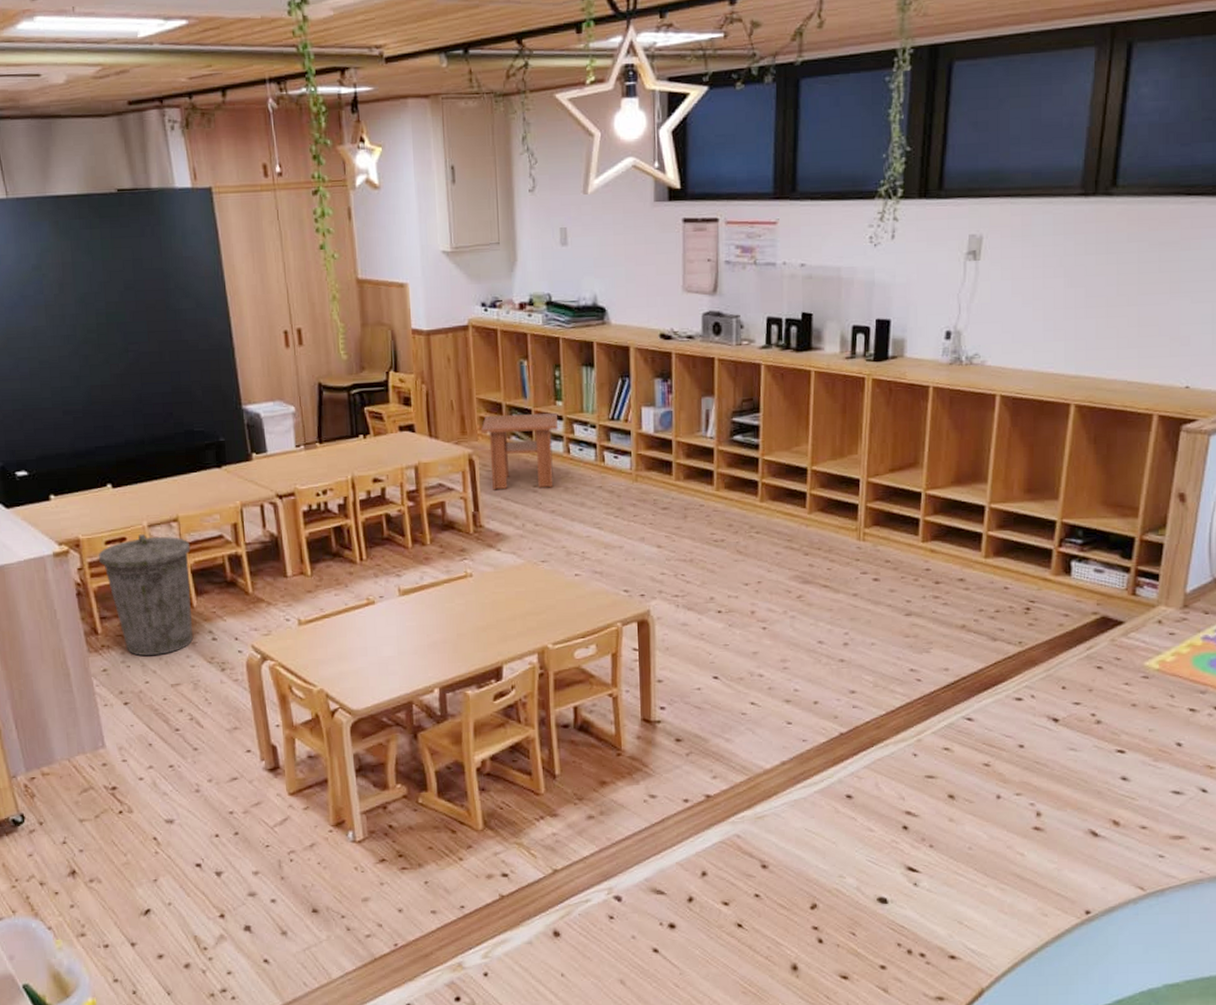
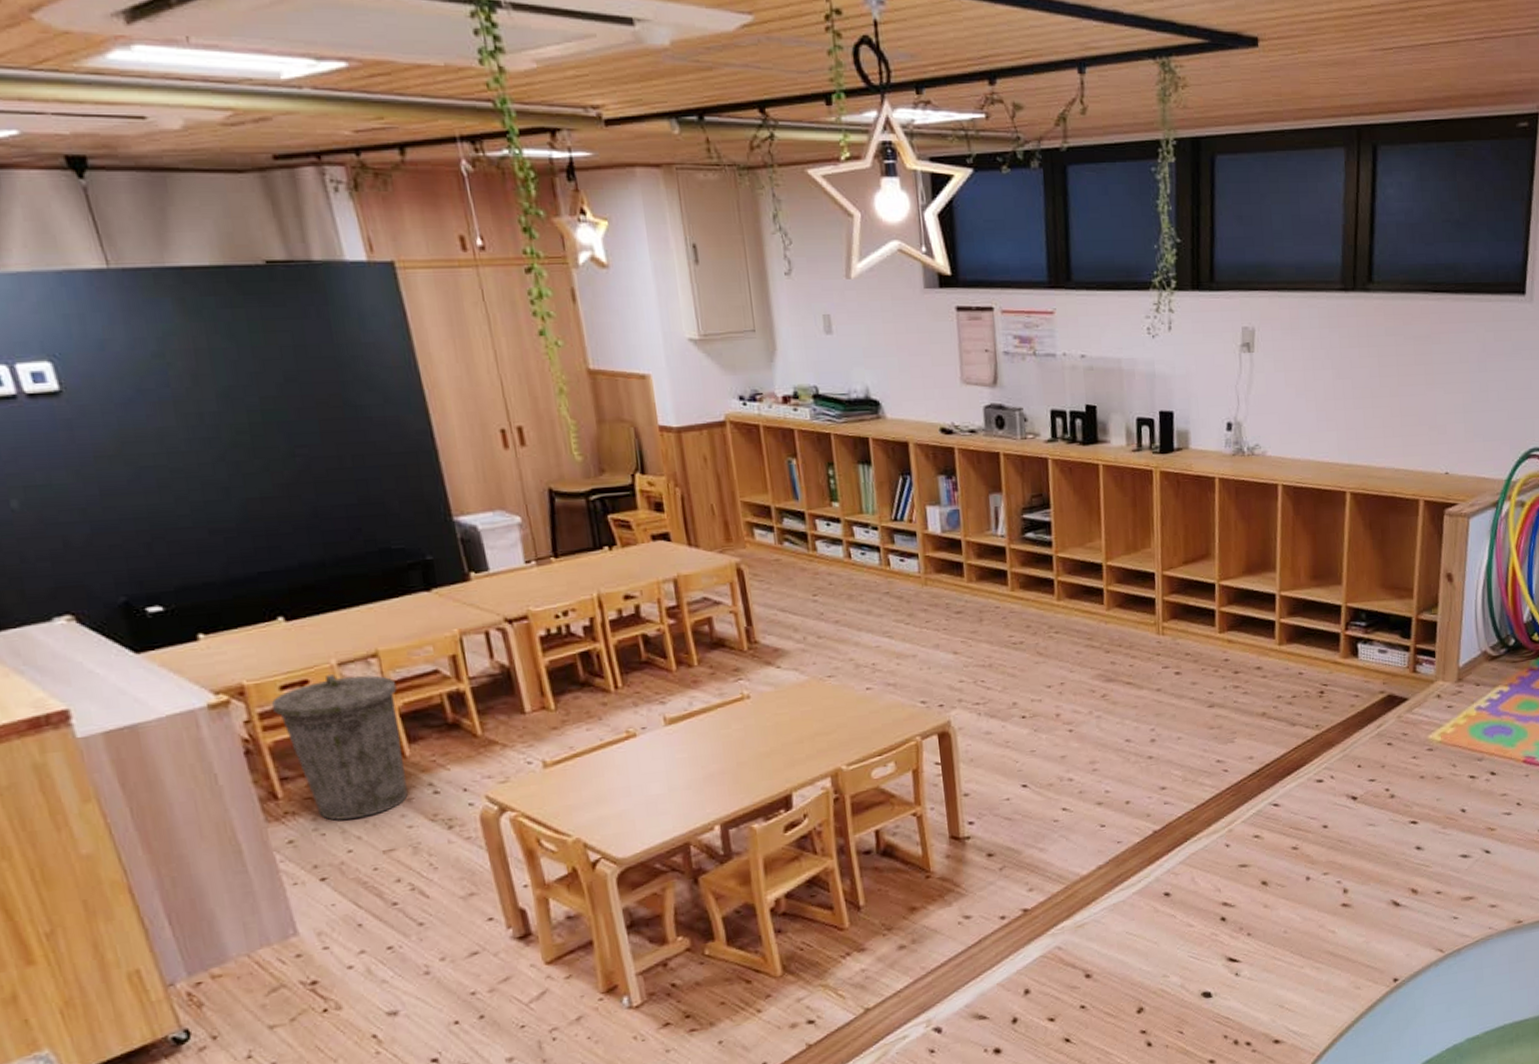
coffee table: present [481,413,558,490] -> none [748,515,836,602]

